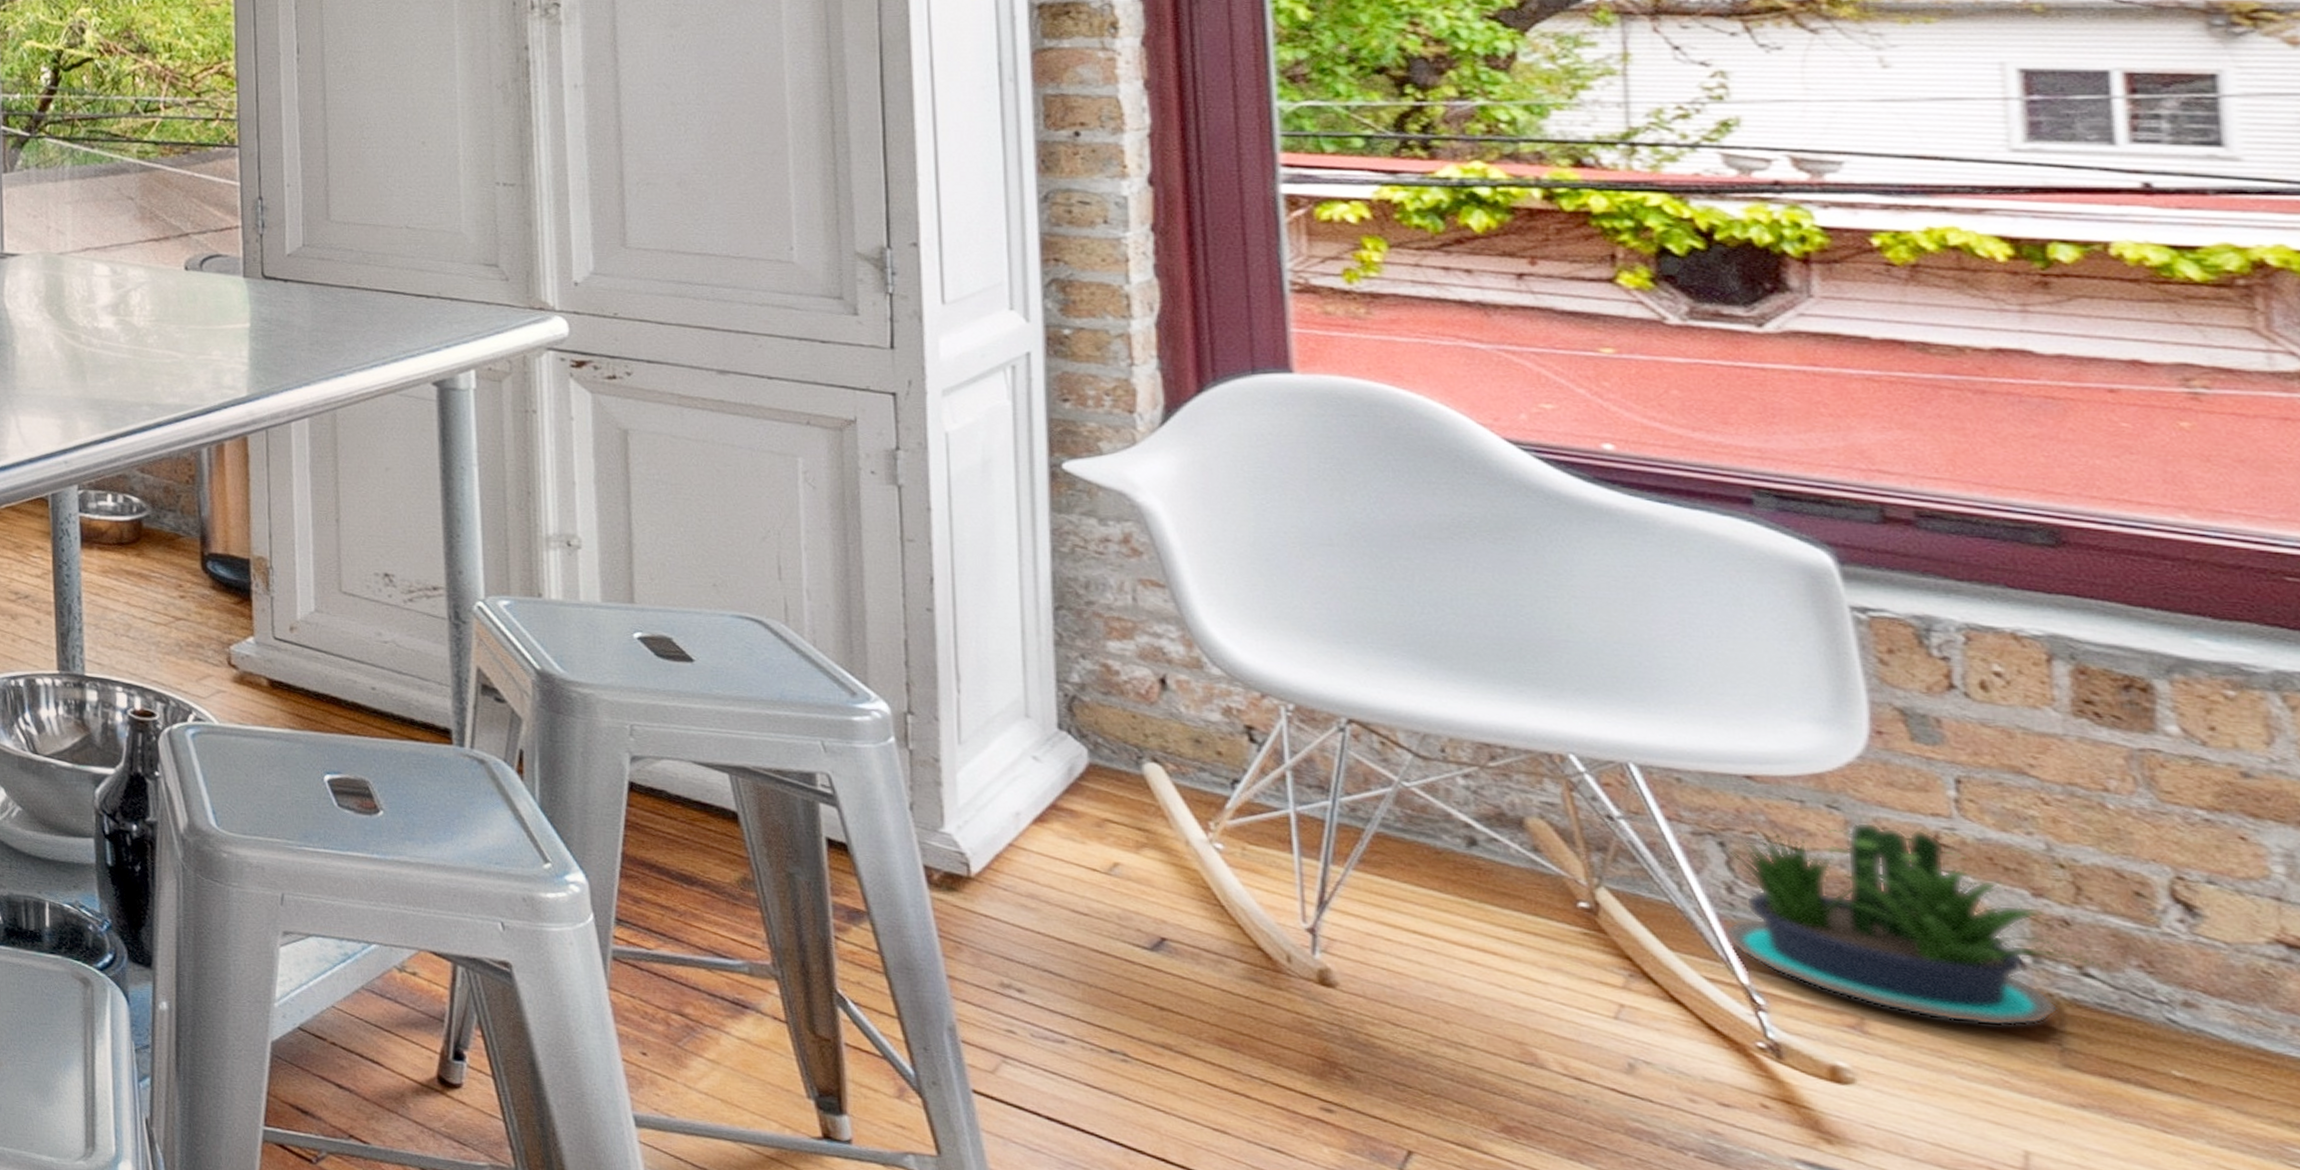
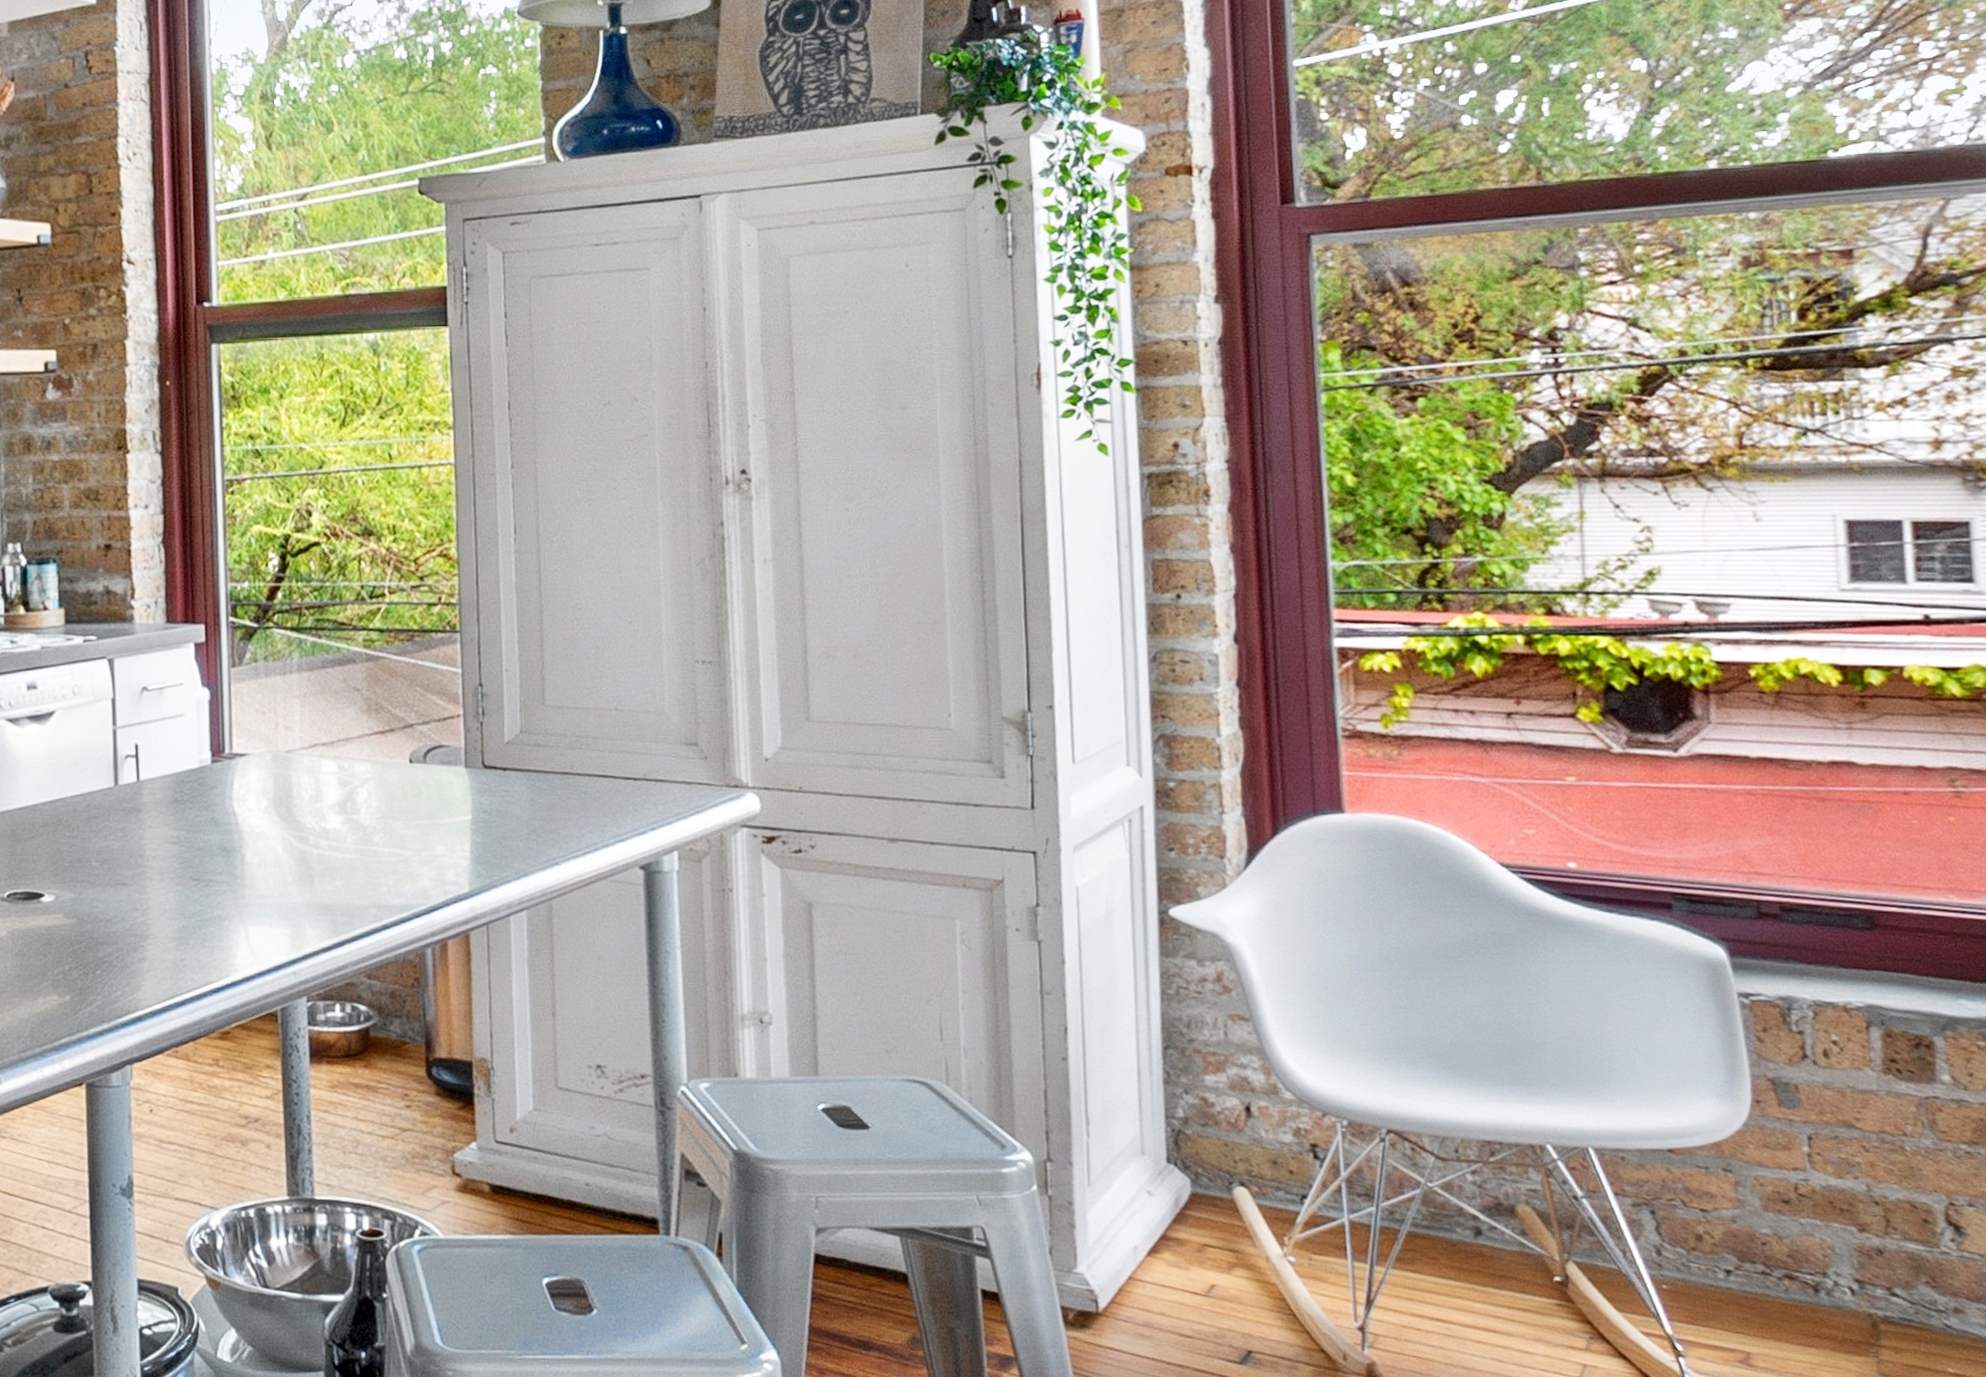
potted plant: present [1723,822,2105,1027] -> none [1654,1181,1905,1348]

